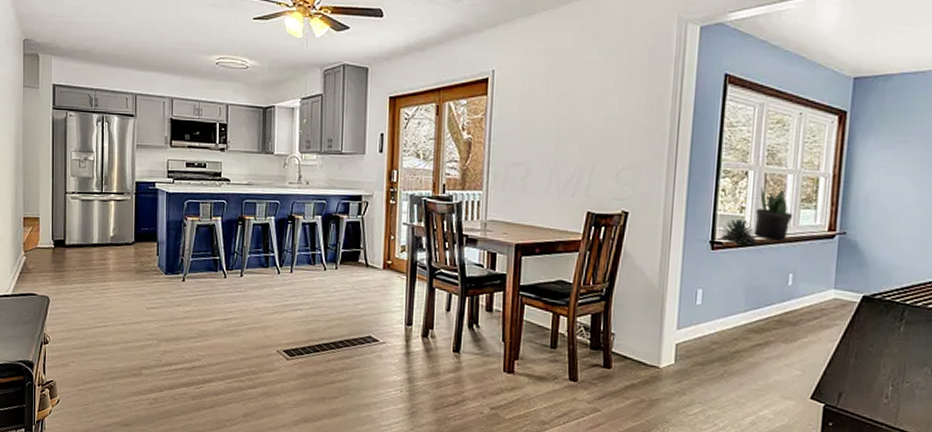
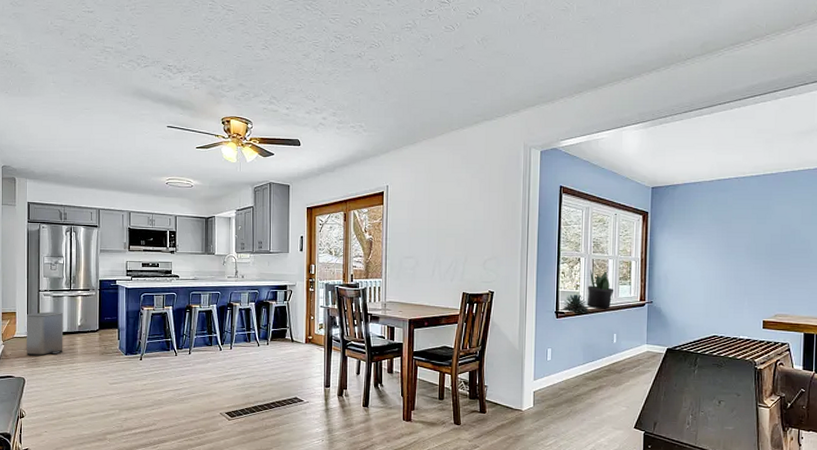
pedal bin: none [51,218,94,272] -> present [26,312,64,356]

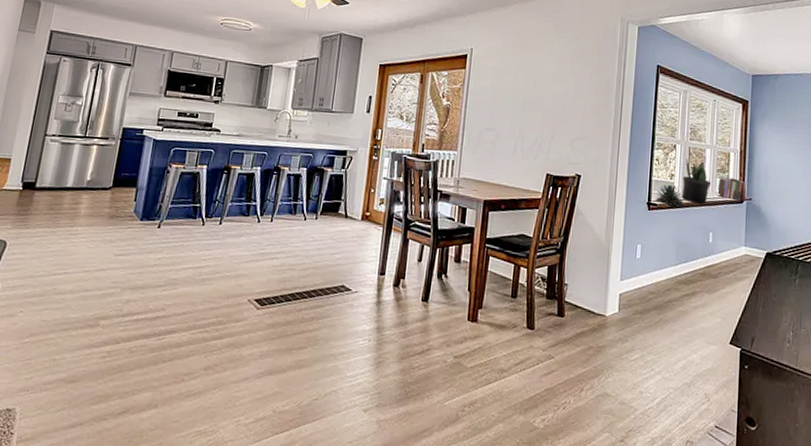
pedal bin: present [26,312,64,356] -> none [15,160,70,216]
books: none [620,284,648,304] -> present [717,177,747,202]

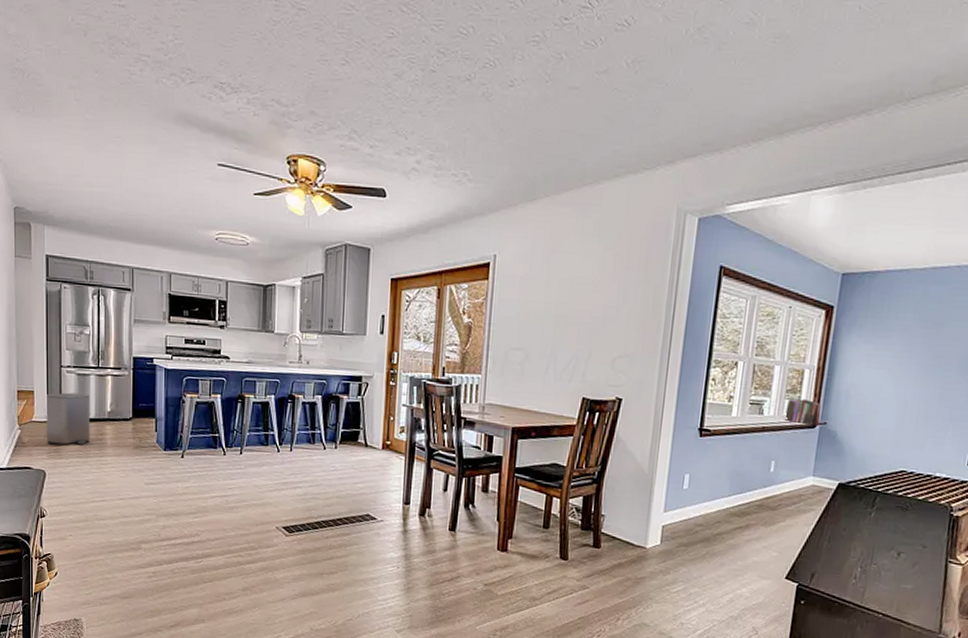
pedal bin: none [15,160,70,216] -> present [46,392,90,446]
succulent plant: present [654,184,684,207] -> none [707,407,743,433]
planter: present [681,158,712,204] -> none [740,377,778,430]

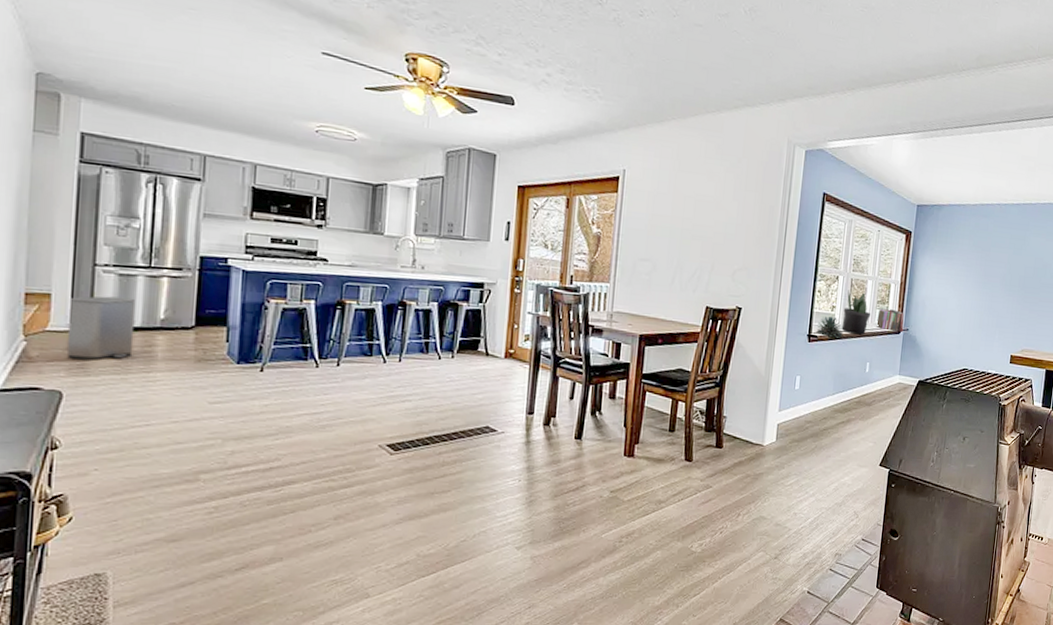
succulent plant: none [707,407,743,433] -> present [815,316,844,338]
planter: none [740,377,778,430] -> present [841,290,871,335]

